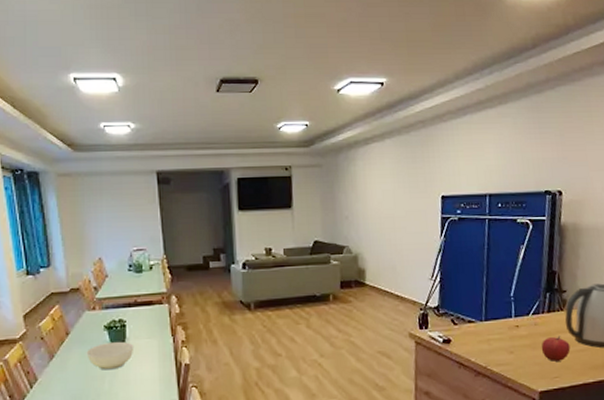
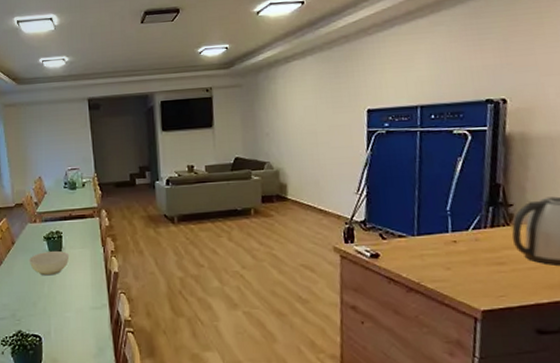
fruit: present [541,335,571,361] -> none [483,252,519,279]

